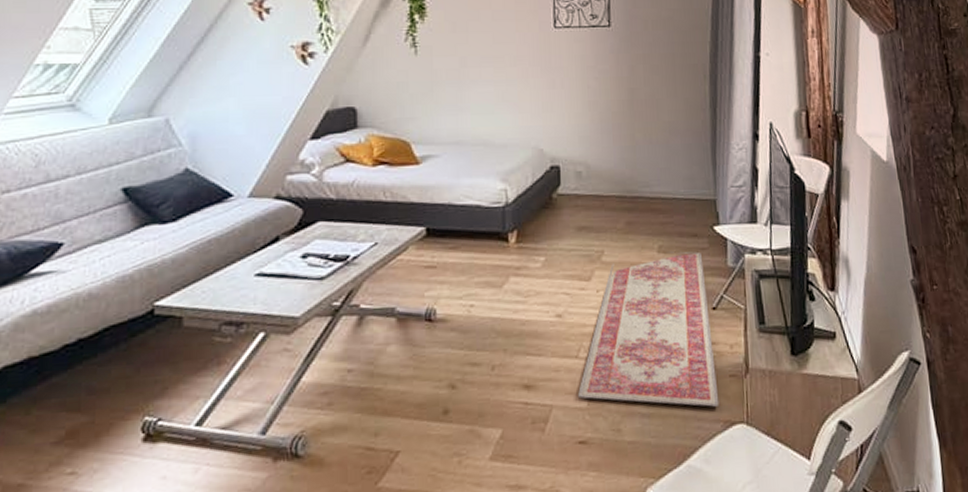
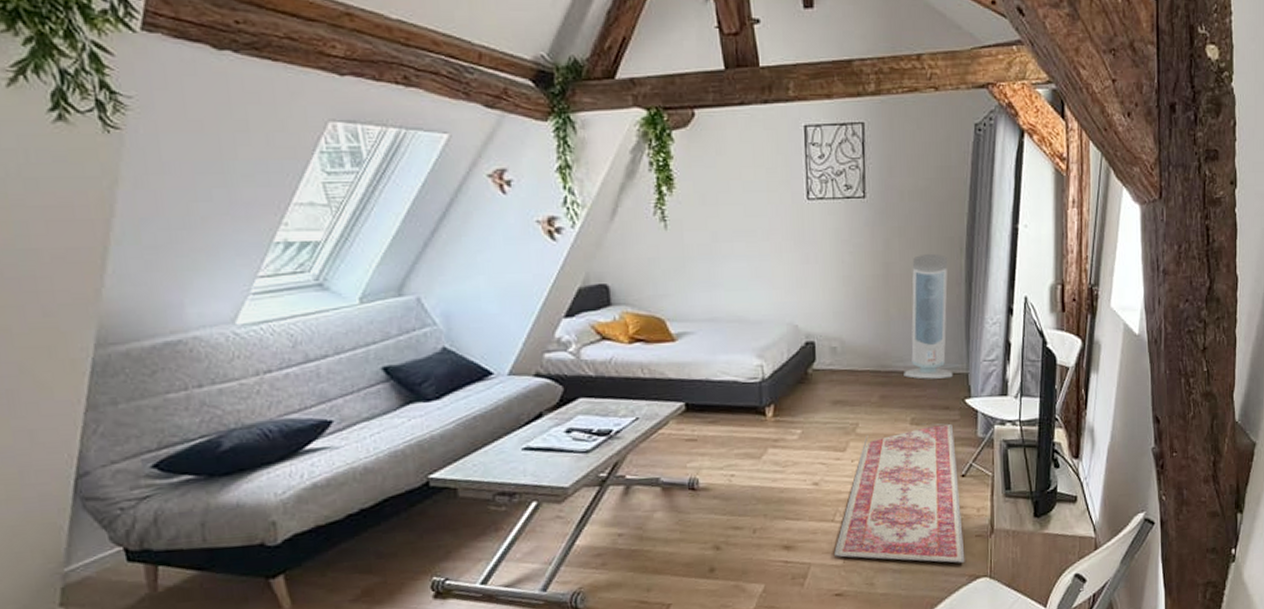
air purifier: none [650,79,701,205] -> present [904,253,954,379]

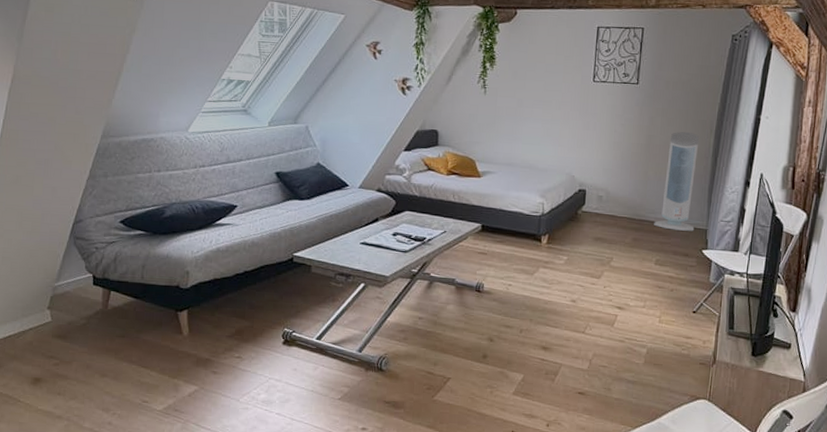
rug: present [834,423,965,563] -> none [582,265,690,384]

